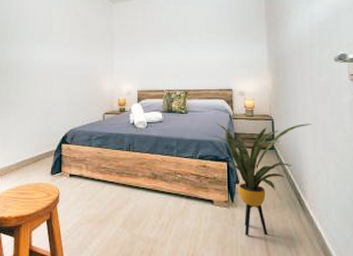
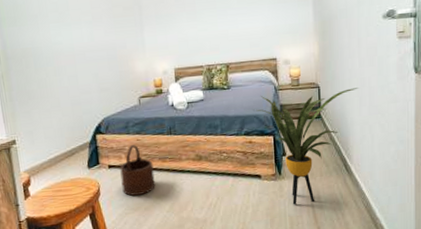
wooden bucket: none [80,157,111,206] -> present [120,145,155,196]

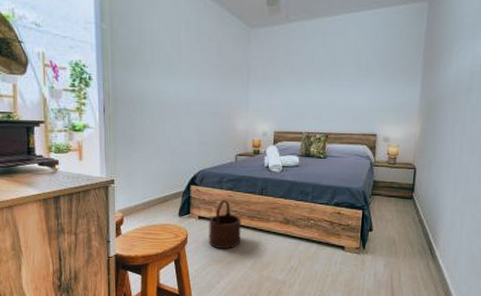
house plant: present [253,87,359,205] -> none [346,170,456,280]

